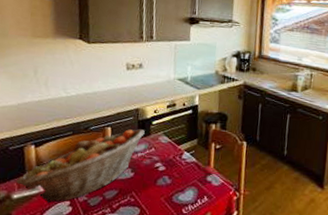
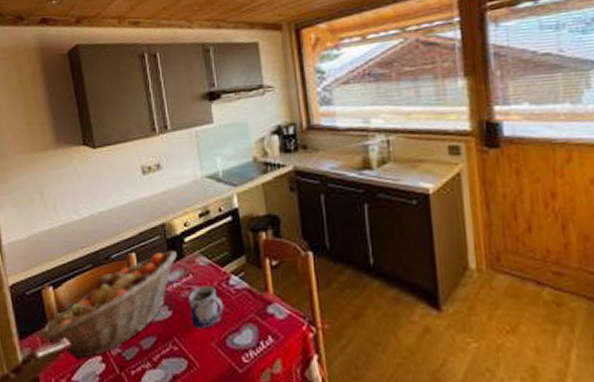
mug: none [148,157,175,188] -> present [189,286,224,329]

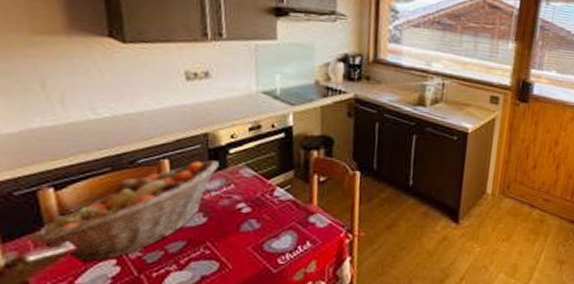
mug: present [189,286,224,329] -> none [227,196,265,235]

